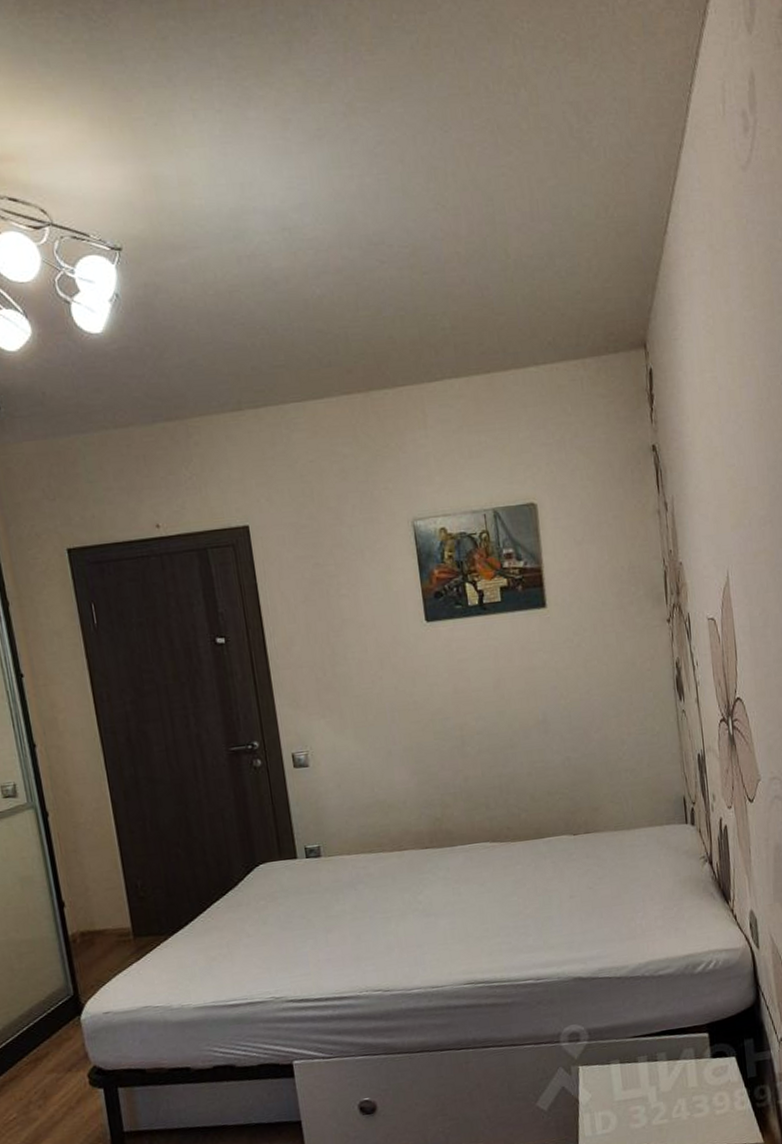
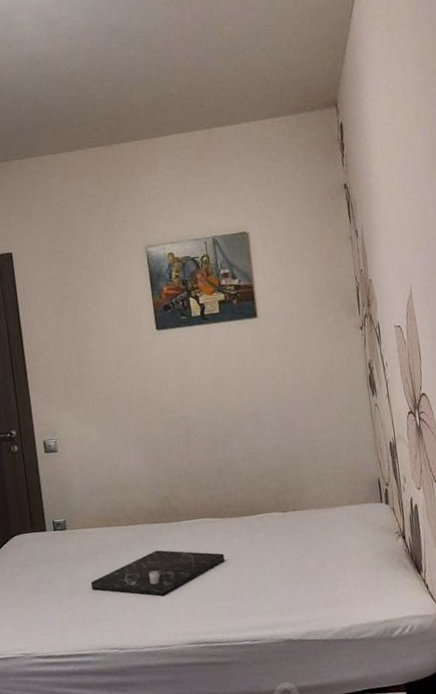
tray: none [350,879,506,931] -> present [90,550,225,596]

